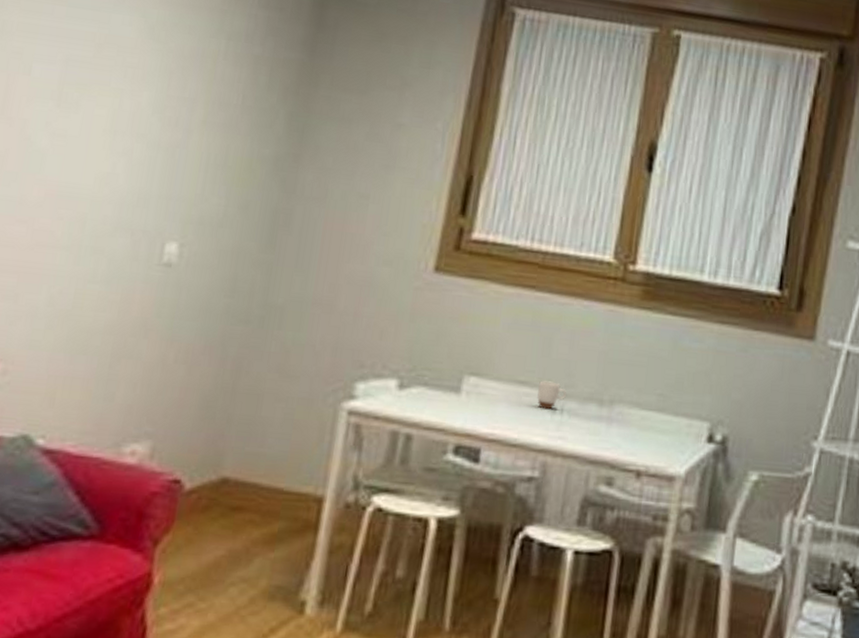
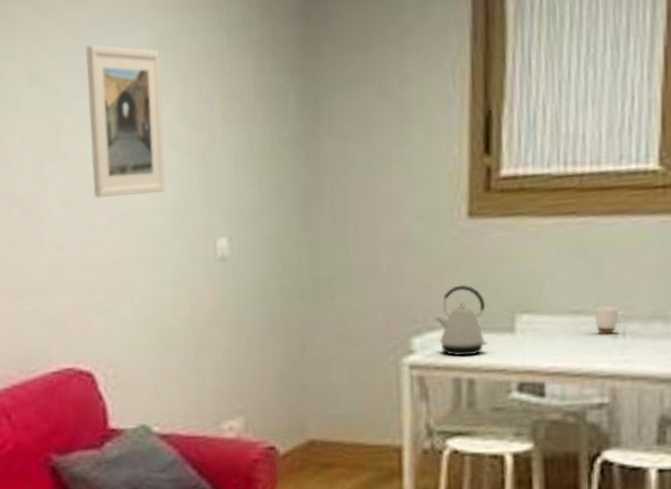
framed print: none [33,13,149,181] -> present [85,44,166,199]
kettle: none [384,337,437,411] -> present [435,284,489,357]

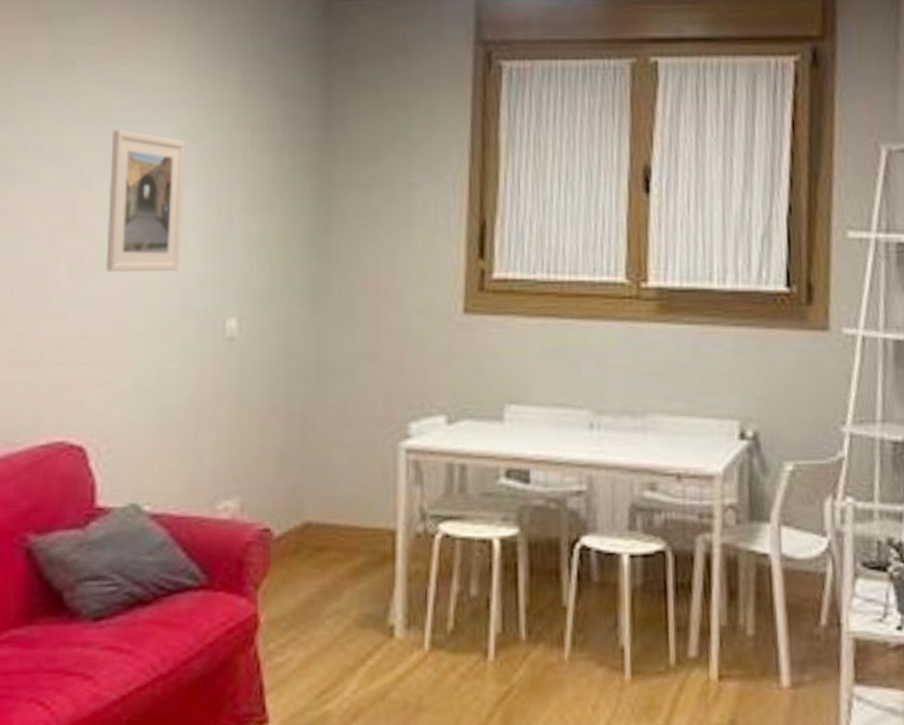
kettle: present [435,284,489,357] -> none [431,374,480,443]
mug: present [595,306,627,335] -> none [574,400,601,427]

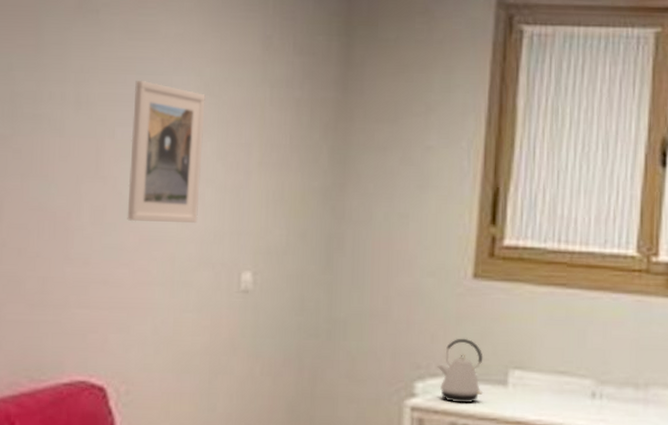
kettle: none [431,374,480,443] -> present [437,338,484,404]

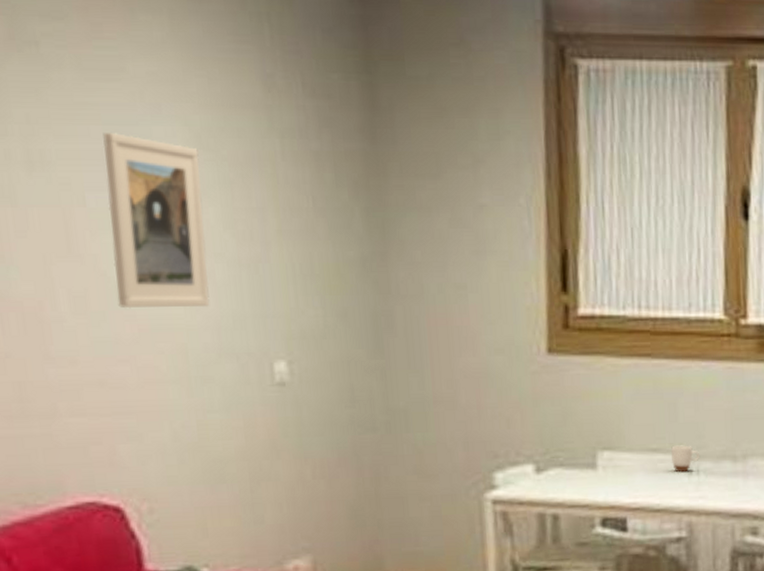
kettle: present [437,338,484,404] -> none [517,420,571,492]
mug: none [577,369,604,396] -> present [671,445,700,473]

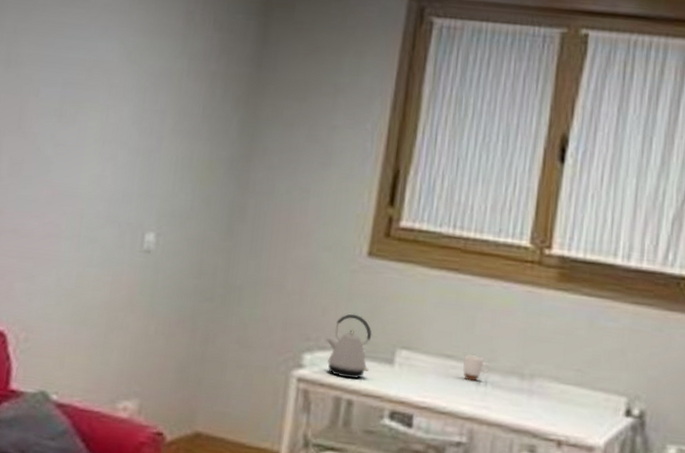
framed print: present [103,131,210,309] -> none [42,44,127,182]
kettle: none [517,420,571,492] -> present [326,314,372,380]

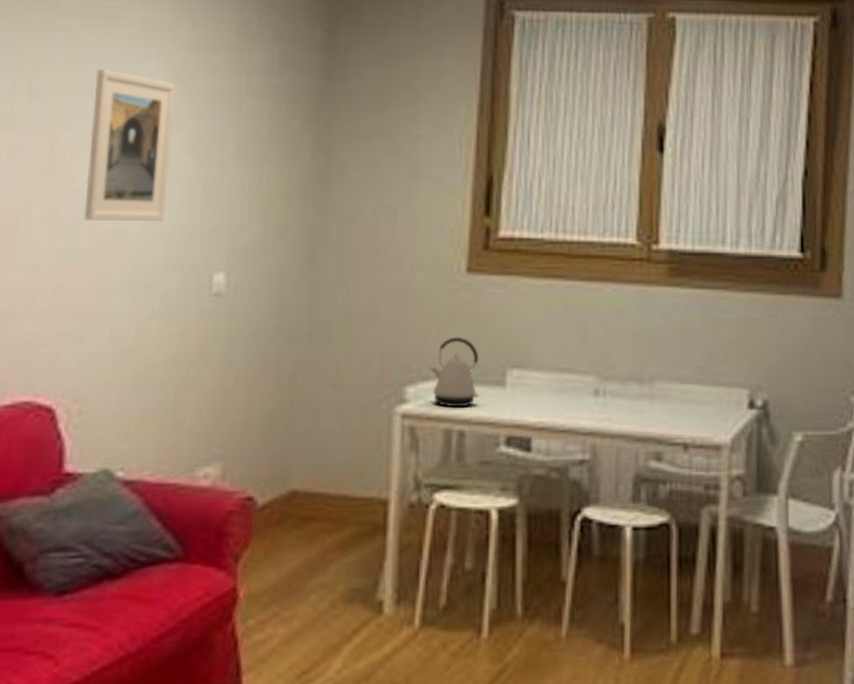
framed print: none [42,44,127,182] -> present [84,68,175,222]
mug: present [463,355,490,382] -> none [579,366,608,393]

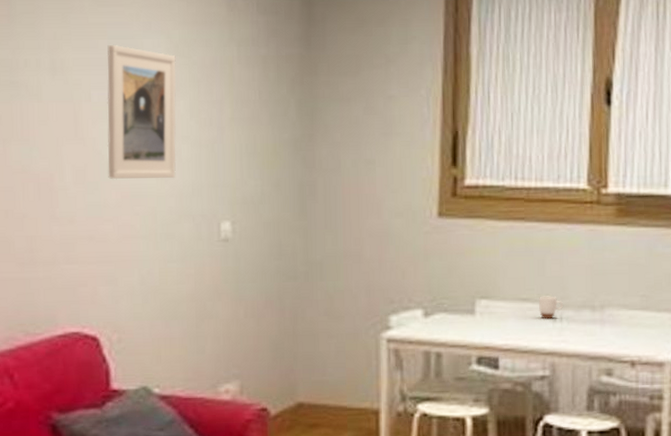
kettle: present [430,337,480,408] -> none [410,272,453,333]
mug: none [579,366,608,393] -> present [539,296,564,319]

